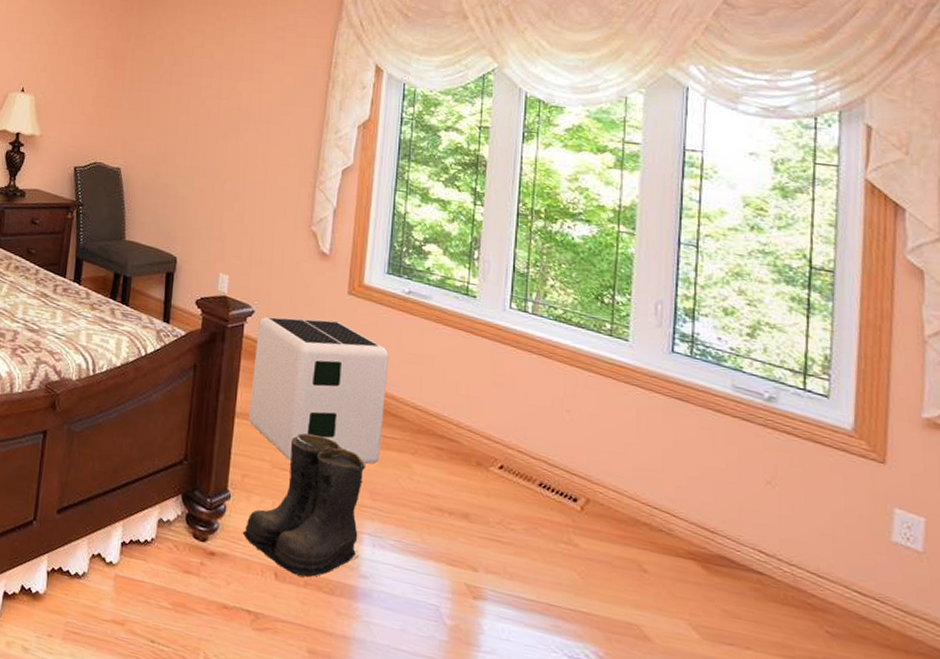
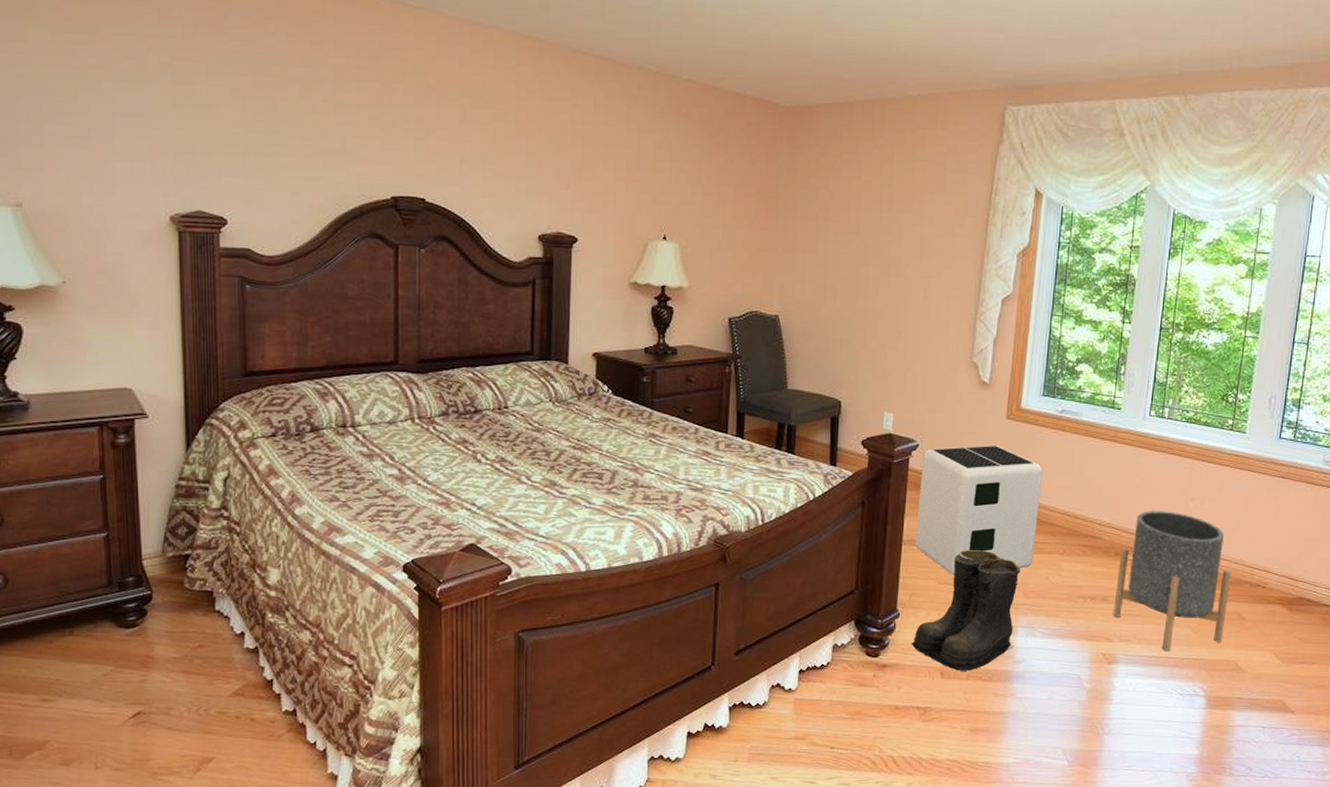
planter: none [477,417,624,598] -> present [1113,511,1232,651]

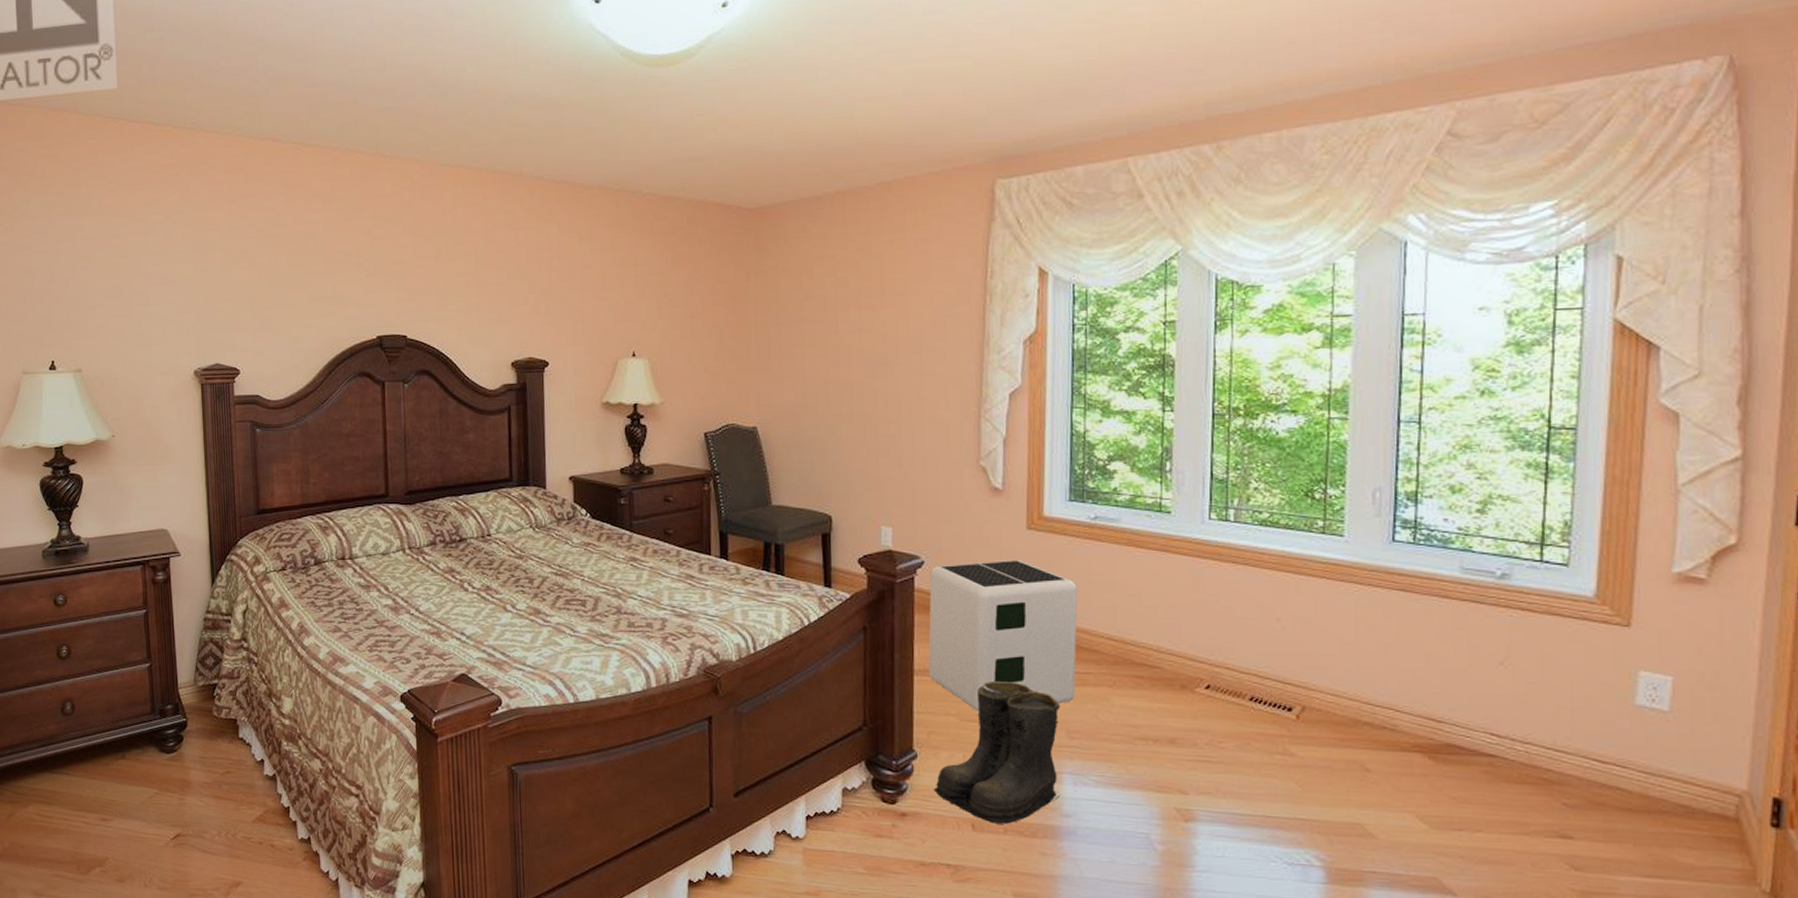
planter: present [1113,511,1232,651] -> none [1185,634,1344,808]

